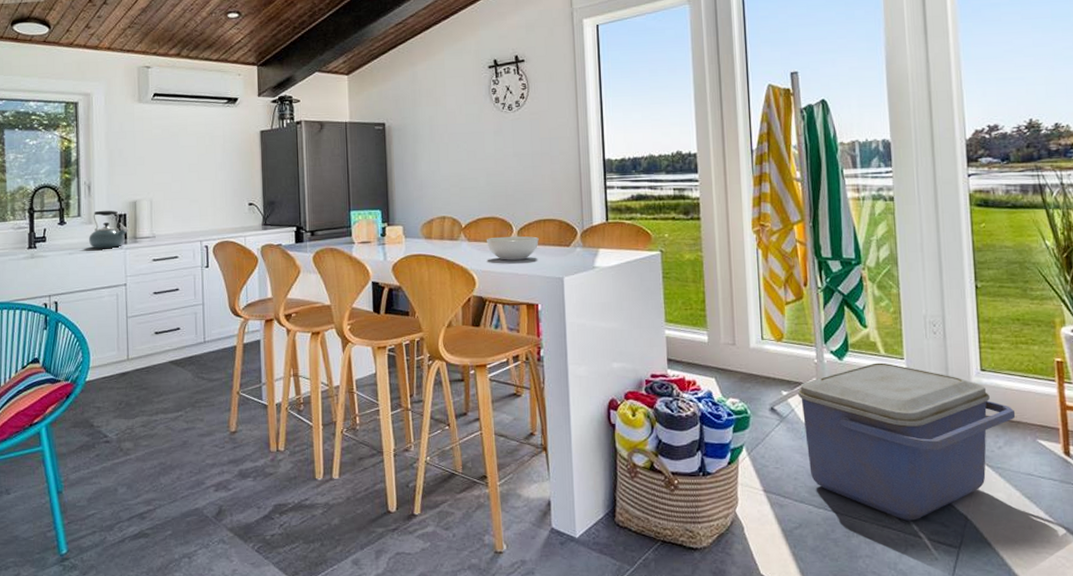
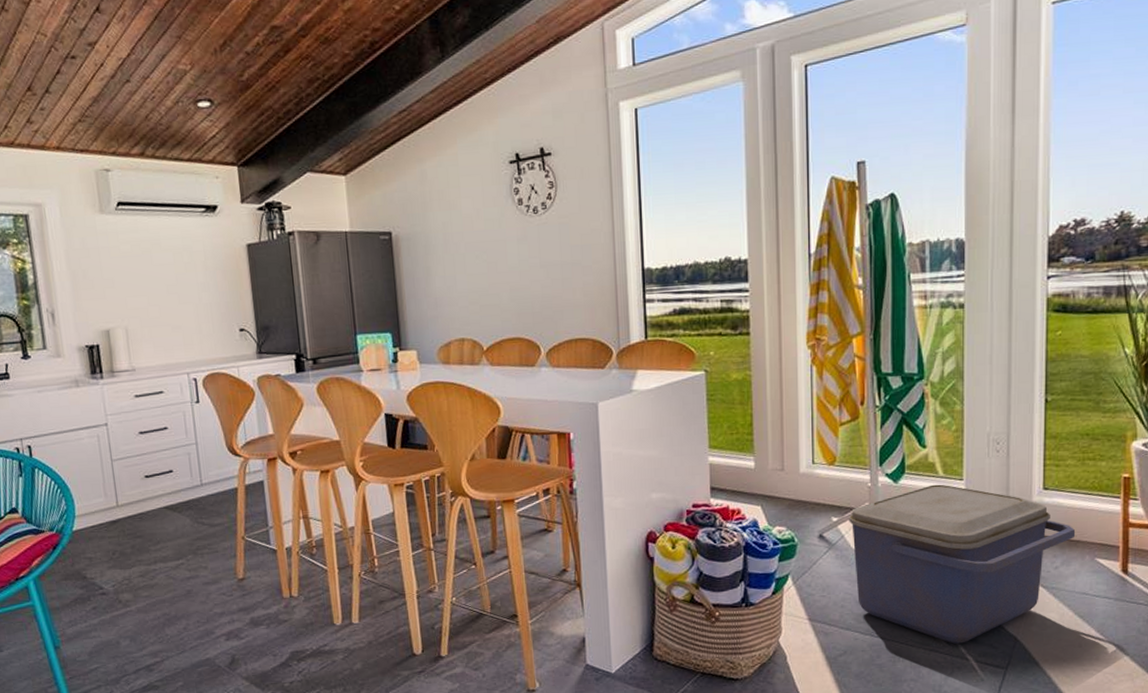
kettle: present [88,210,129,249] -> none [58,340,105,386]
bowl: present [486,236,540,261] -> none [510,358,571,386]

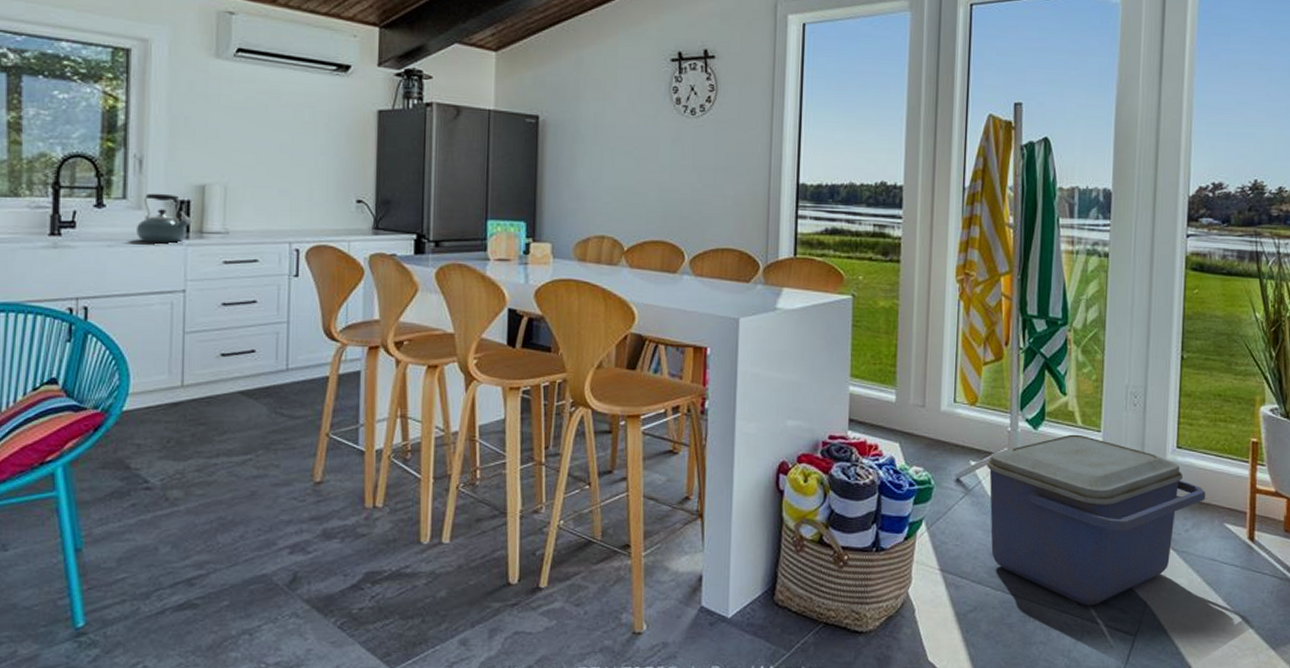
kettle: none [58,340,105,386] -> present [135,193,193,244]

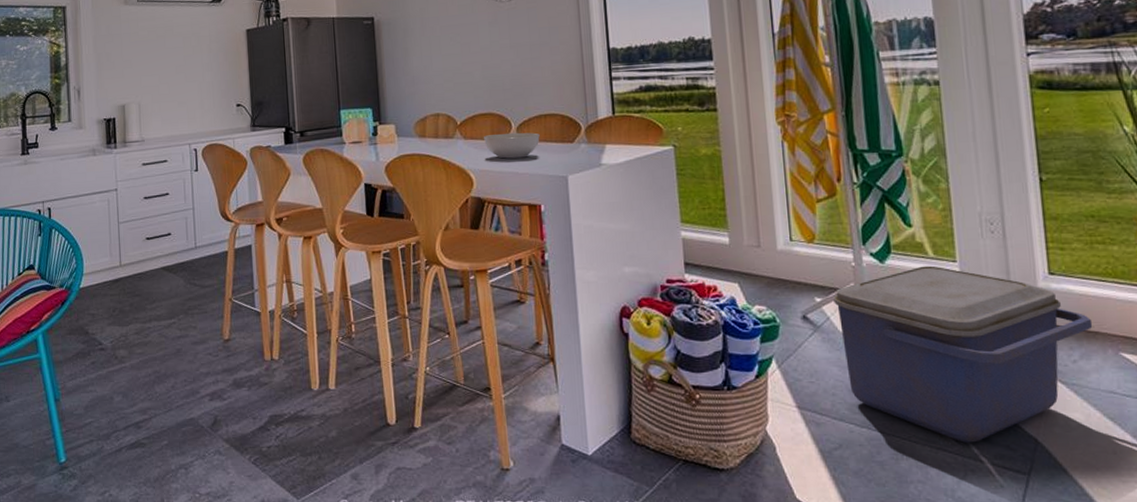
kettle: present [135,193,193,244] -> none [79,114,119,154]
bowl: none [651,265,716,294] -> present [483,132,541,159]

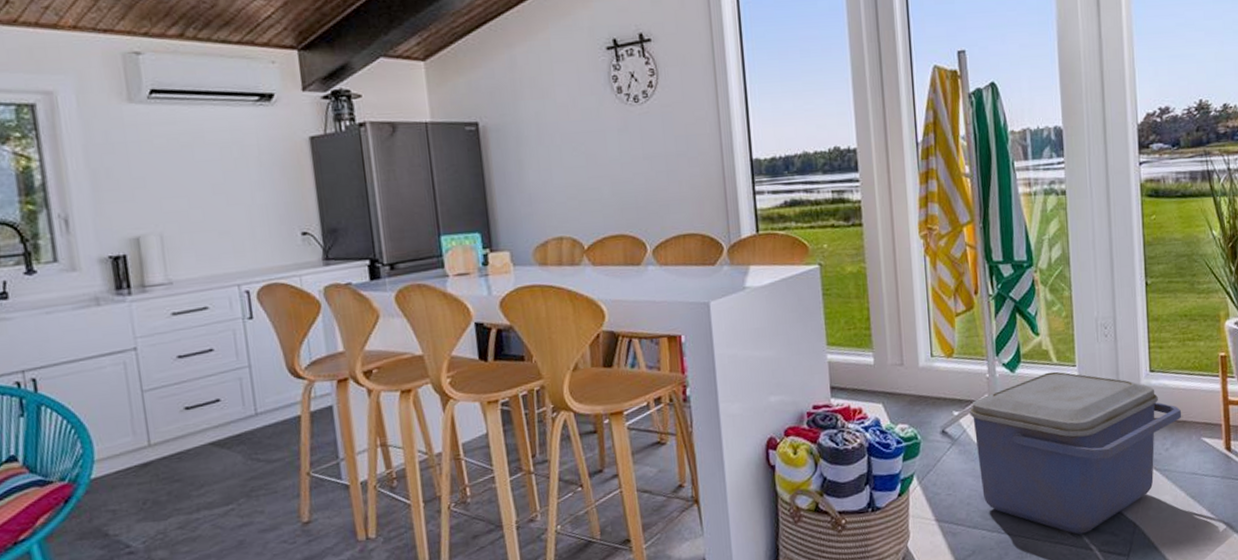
bowl: present [483,132,541,159] -> none [614,255,680,286]

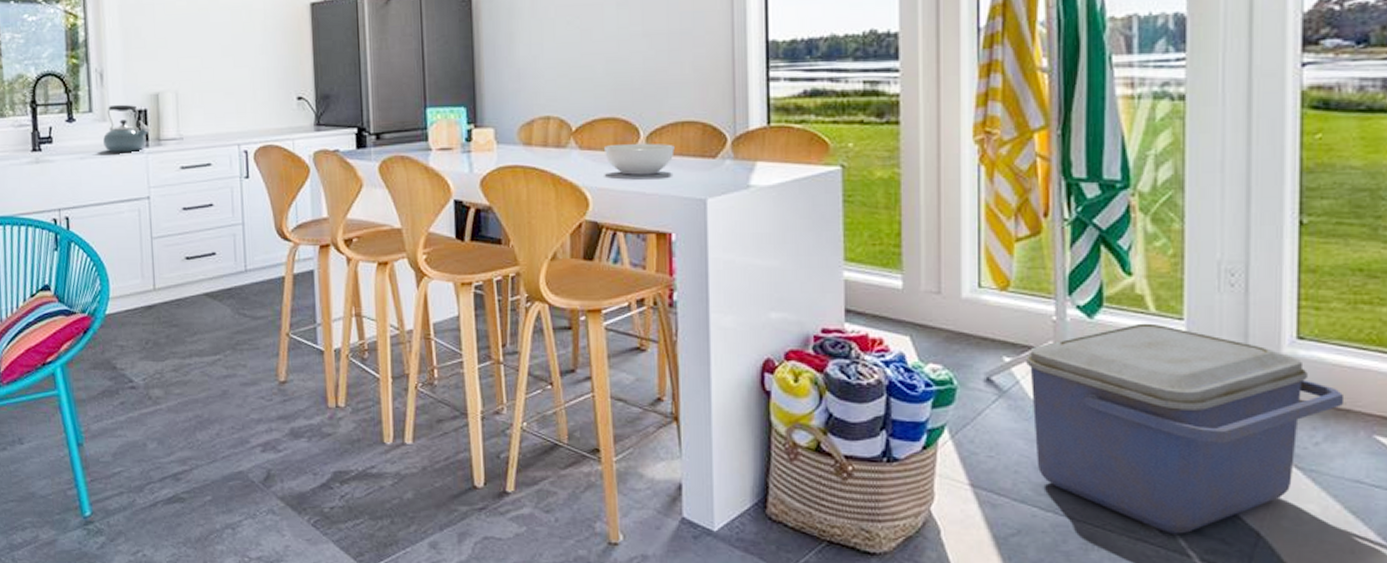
kettle: none [72,251,133,304] -> present [102,104,151,153]
bowl: none [614,255,680,286] -> present [603,143,676,175]

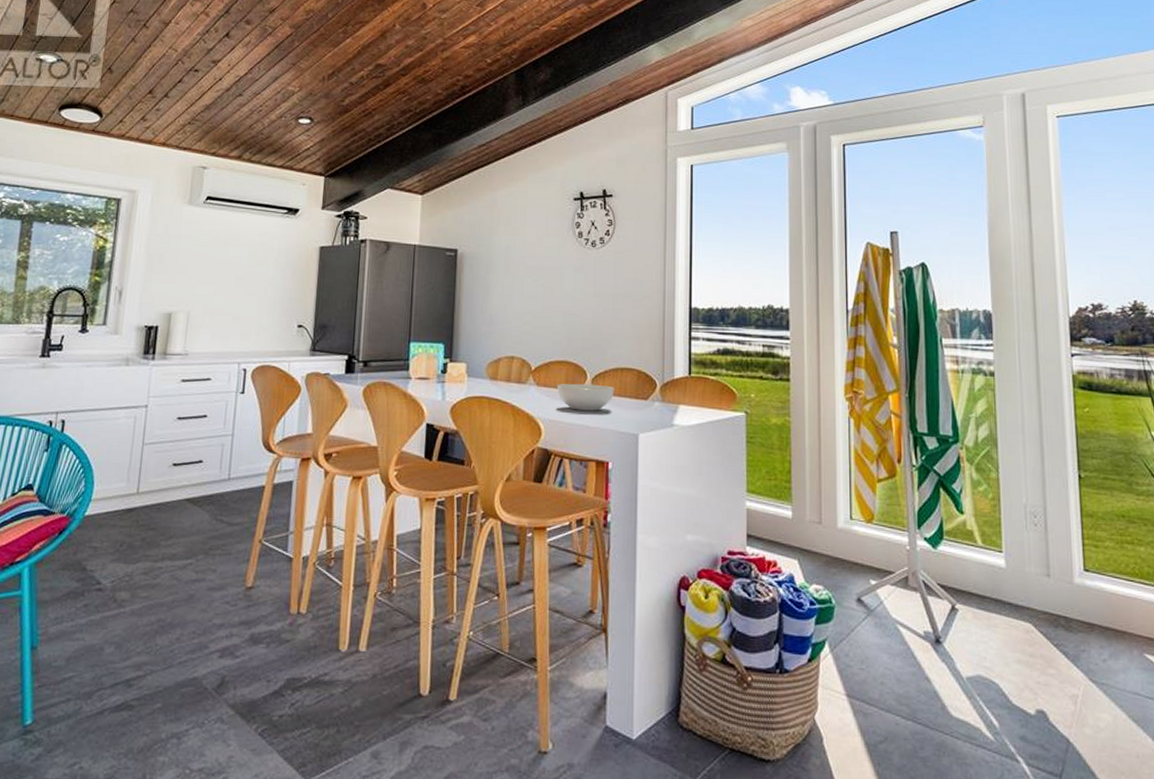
kettle: present [102,104,151,153] -> none [111,320,159,364]
cooler: present [1026,323,1345,534] -> none [888,554,1121,741]

